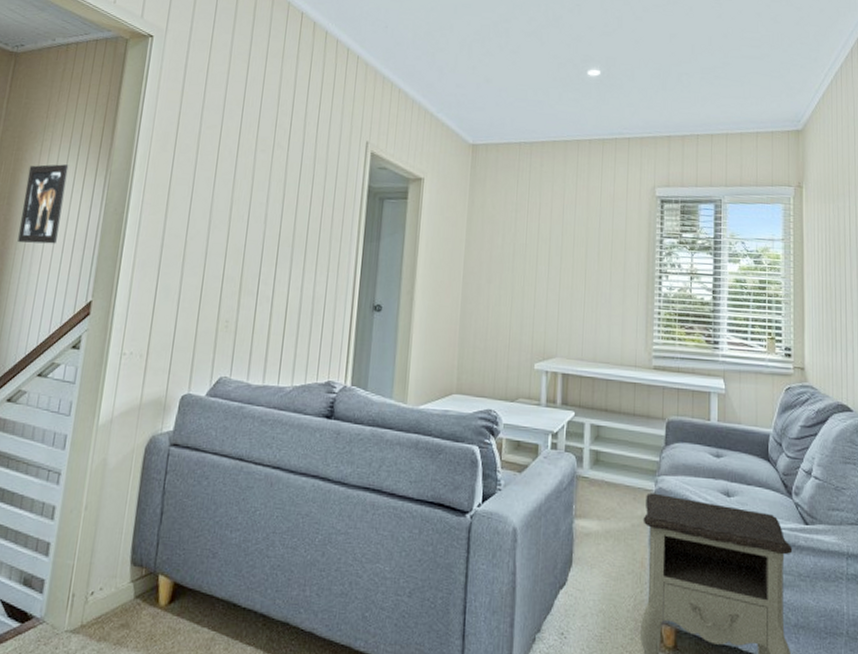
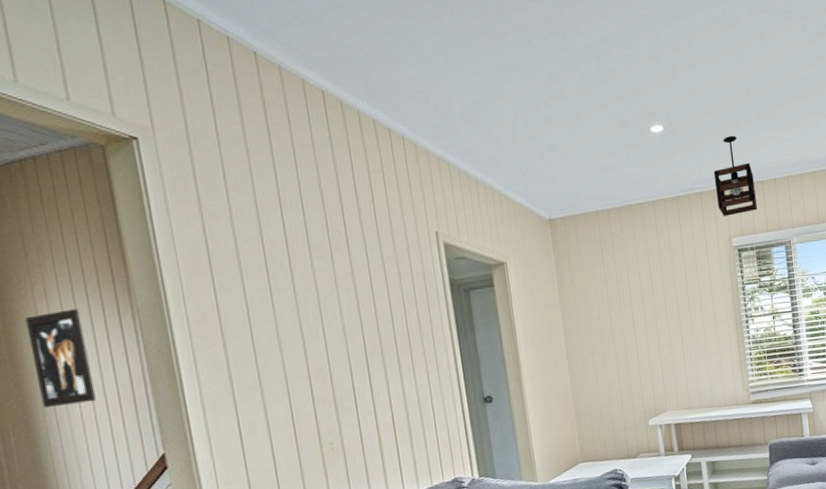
pendant light: none [645,87,689,165] -> present [713,136,757,216]

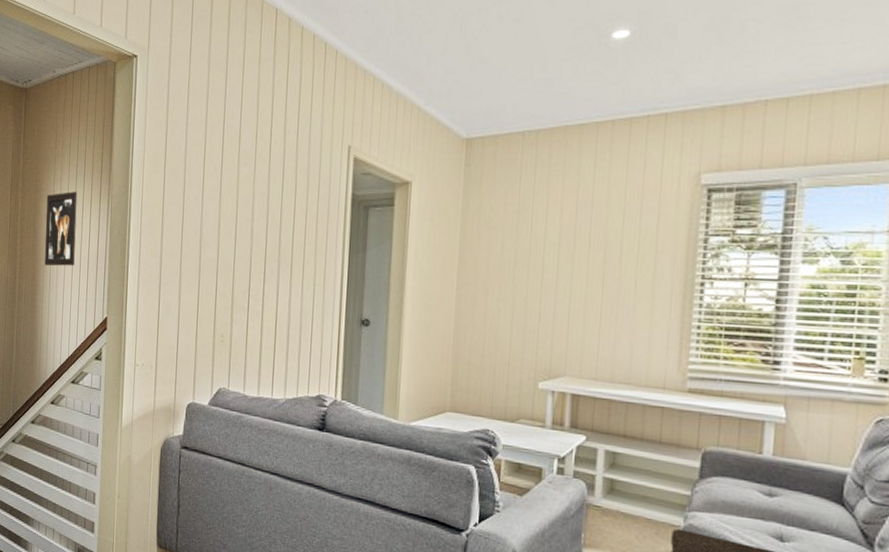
pendant light: present [713,136,757,216] -> none [689,41,753,145]

